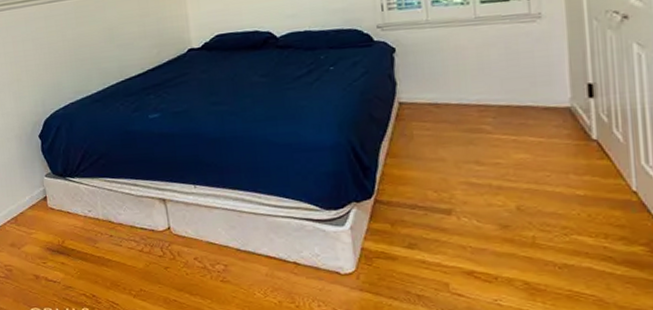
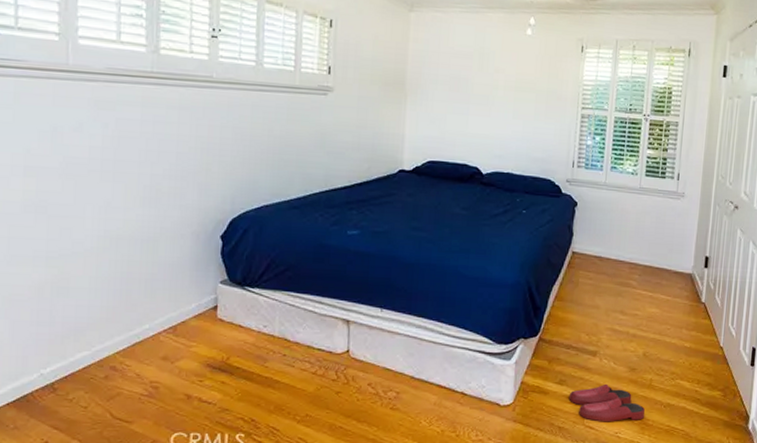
slippers: none [423,244,532,289] -> present [568,383,645,422]

